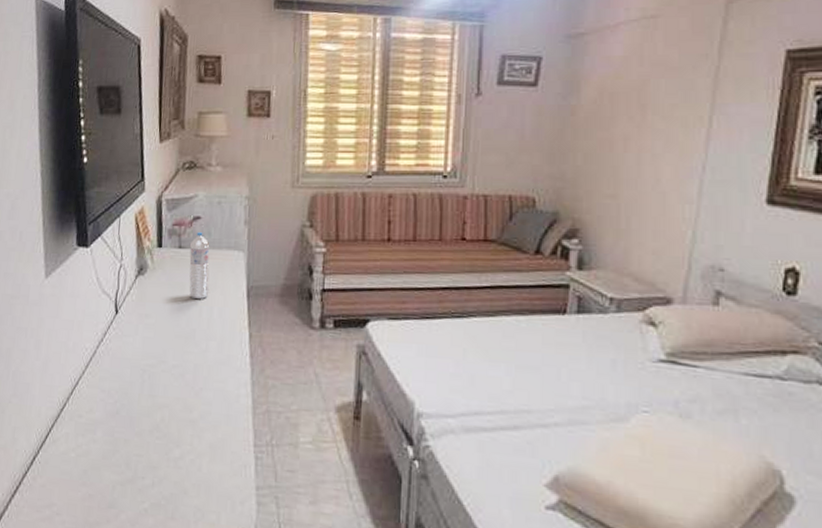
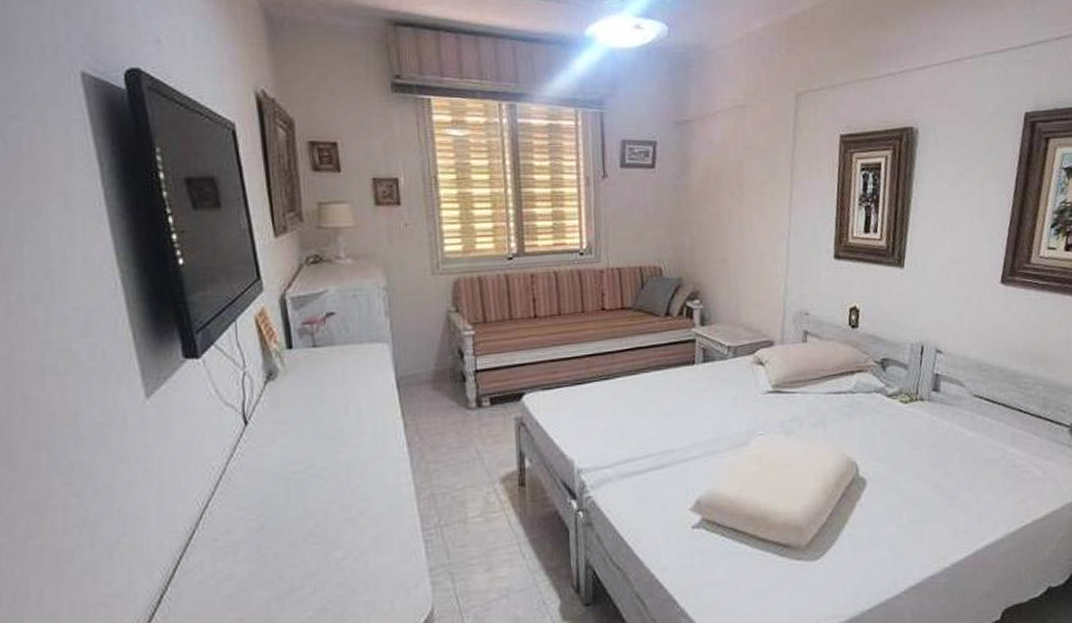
water bottle: present [189,232,210,300] -> none [325,328,354,398]

